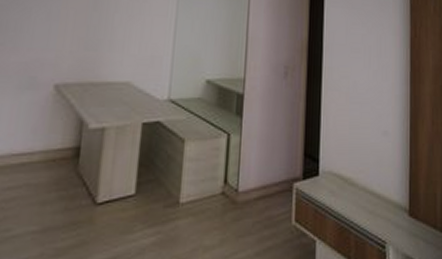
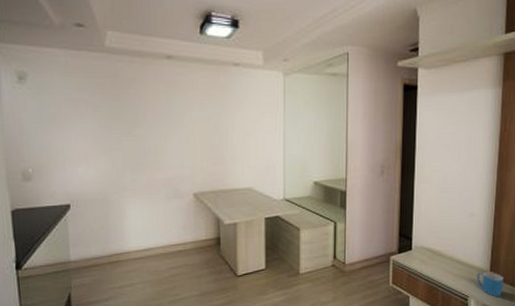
mug: none [395,207,425,243] -> present [477,271,504,296]

